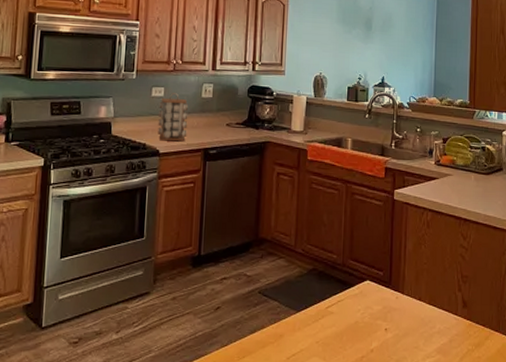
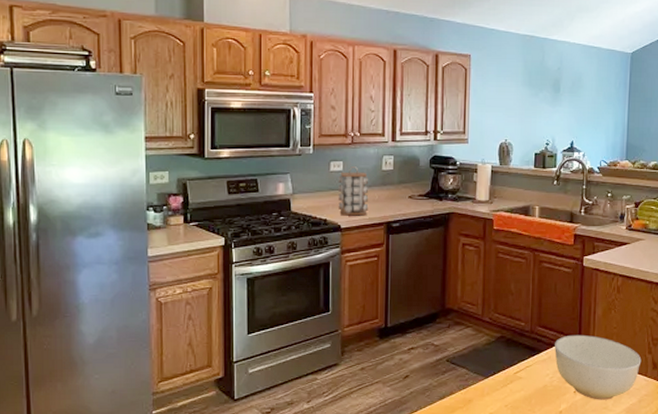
bowl: none [366,269,452,339] -> present [555,334,642,400]

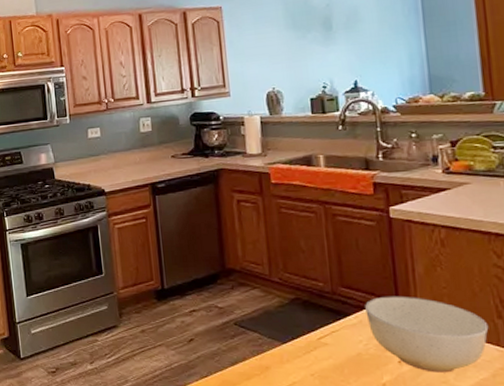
spice rack: present [338,166,369,216] -> none [97,131,131,180]

